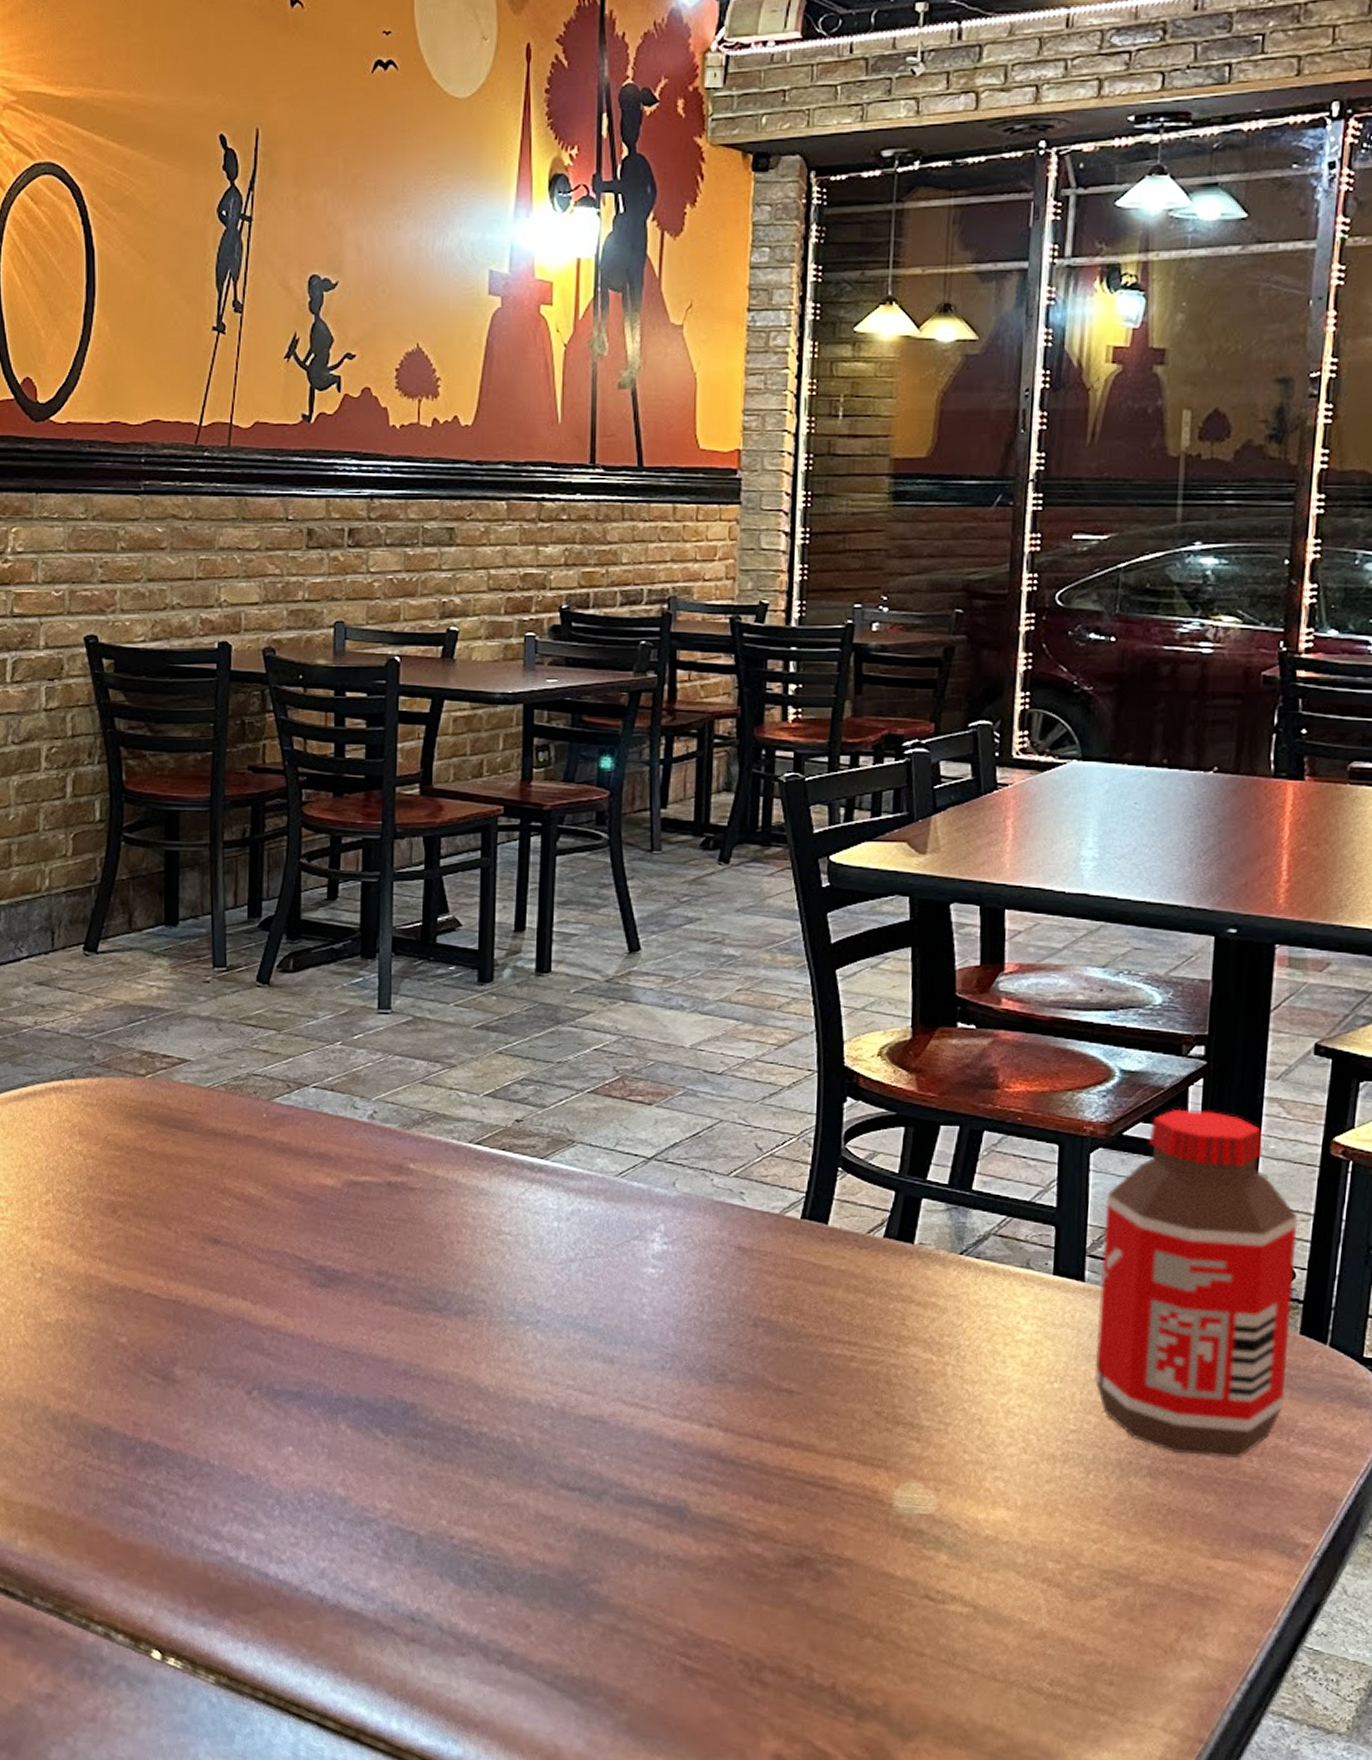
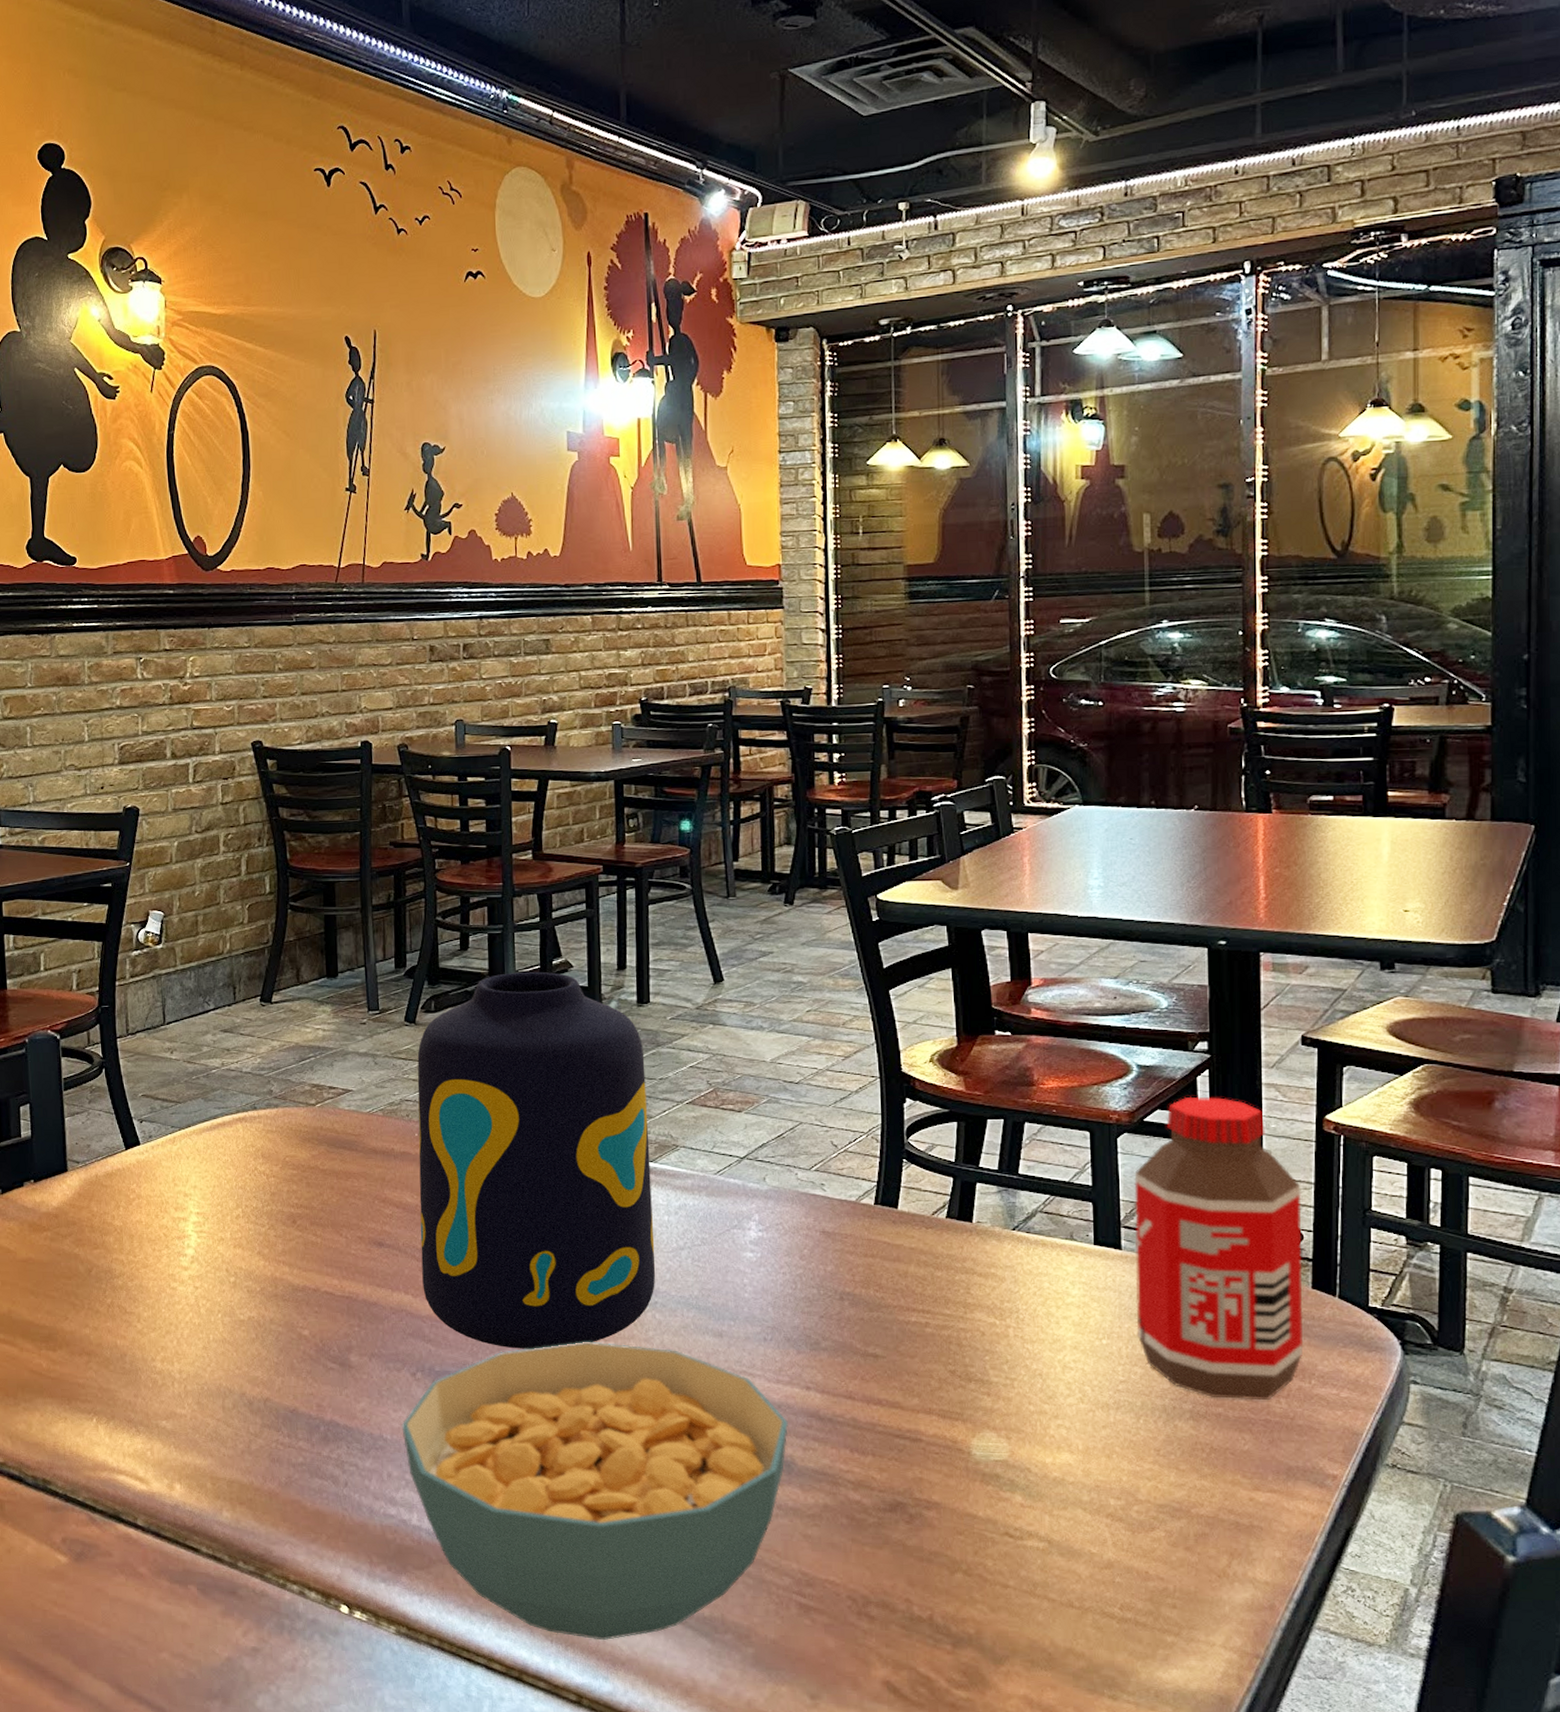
cereal bowl: none [232,1363,684,1700] -> present [402,1342,788,1641]
vase: none [264,928,541,1369] -> present [417,971,656,1349]

